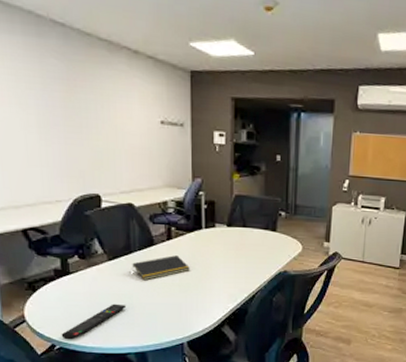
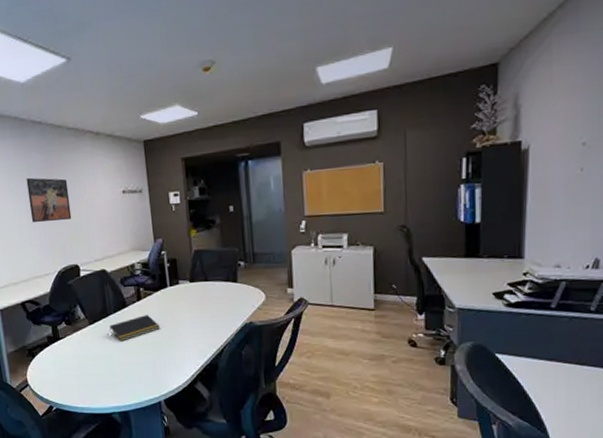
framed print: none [39,86,96,144] -> present [26,177,72,223]
remote control: present [61,303,127,340] -> none [56,365,108,401]

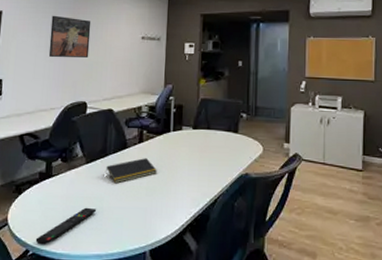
remote control: none [56,365,108,401] -> present [35,207,97,245]

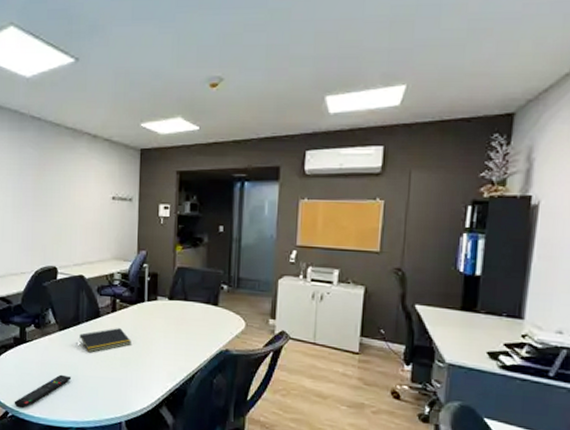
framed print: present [48,15,91,58] -> none [16,172,58,220]

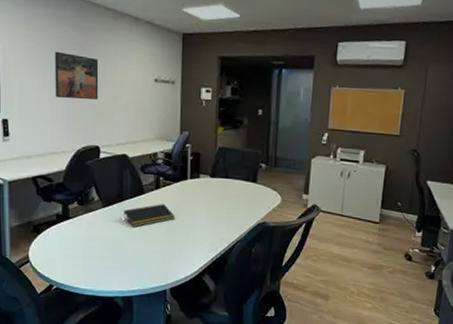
remote control: present [14,374,72,409] -> none [58,248,117,281]
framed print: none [16,172,58,220] -> present [54,51,99,100]

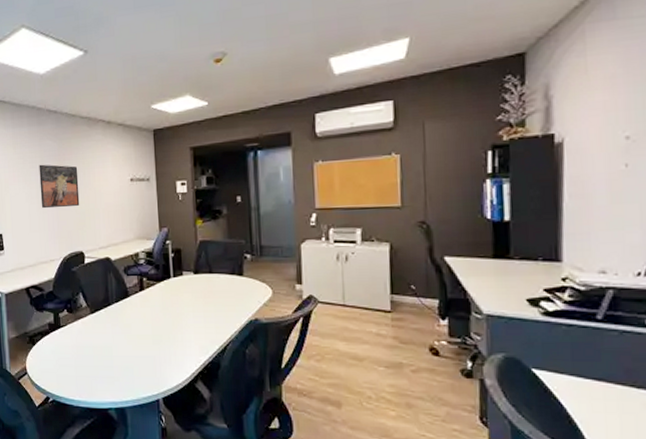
notepad: present [122,204,175,228] -> none [110,306,162,333]

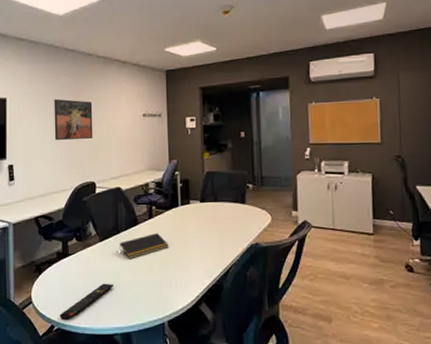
remote control: none [54,356,107,393] -> present [59,283,114,321]
notepad: none [110,306,162,333] -> present [118,233,169,259]

